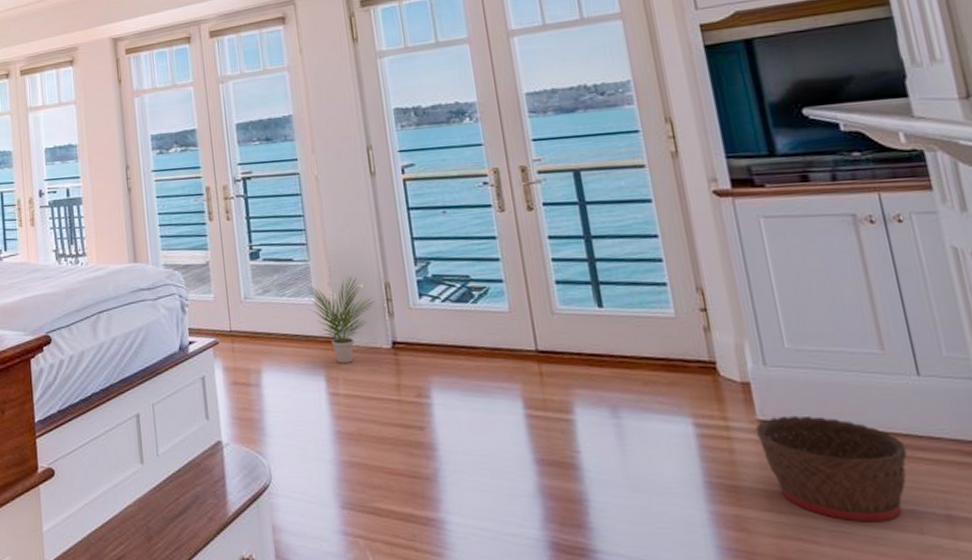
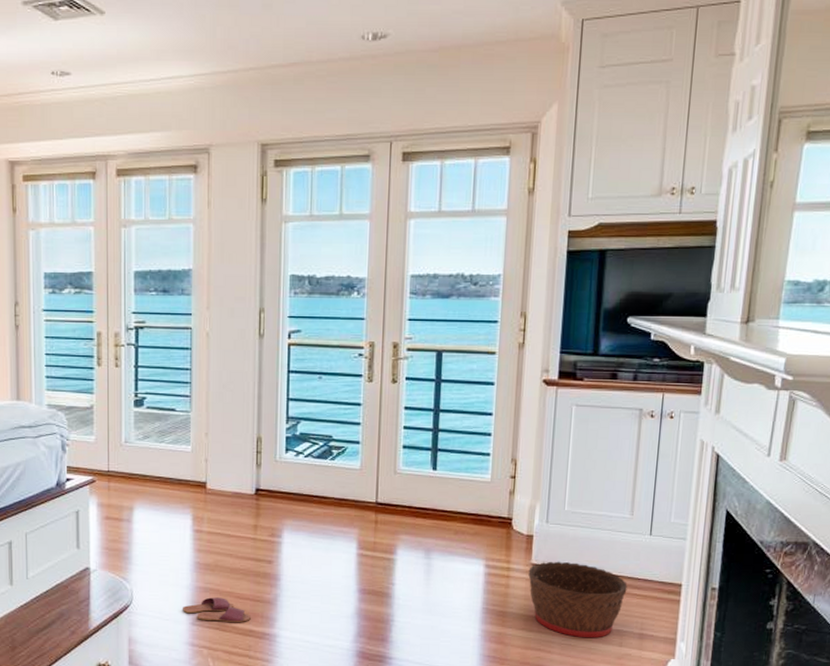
potted plant: present [307,277,375,363] -> none [183,429,246,505]
slippers: none [328,474,410,506] -> present [183,597,251,623]

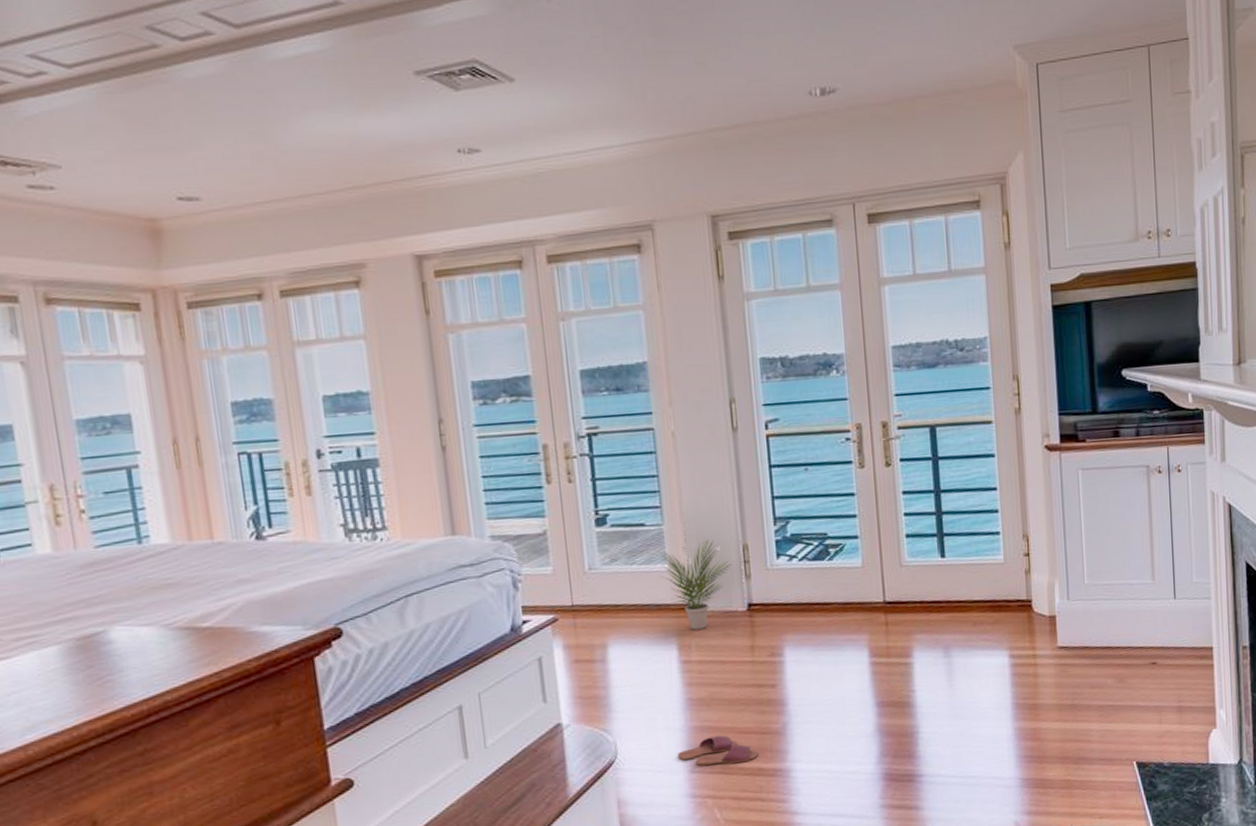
potted plant: none [183,429,246,505] -> present [659,540,732,630]
basket: present [528,561,627,638] -> none [1056,639,1159,721]

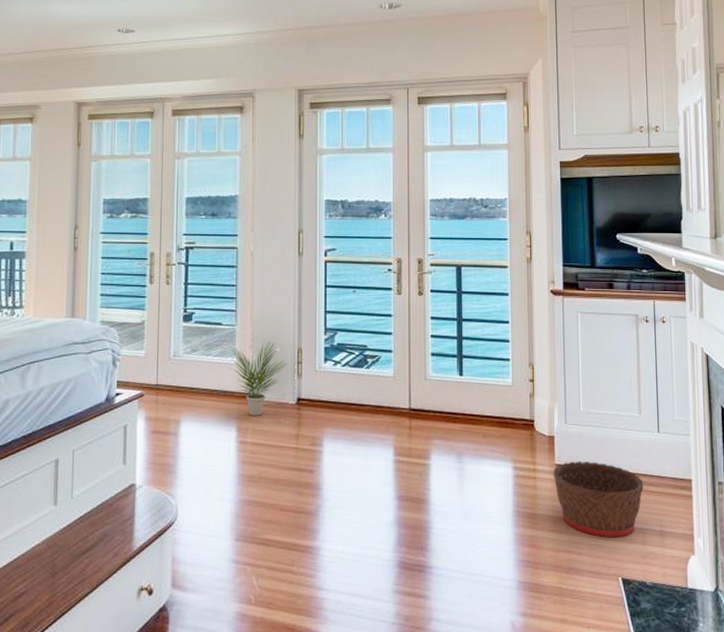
slippers: present [678,735,758,766] -> none [227,510,294,537]
basket: none [1056,639,1159,721] -> present [553,461,644,538]

